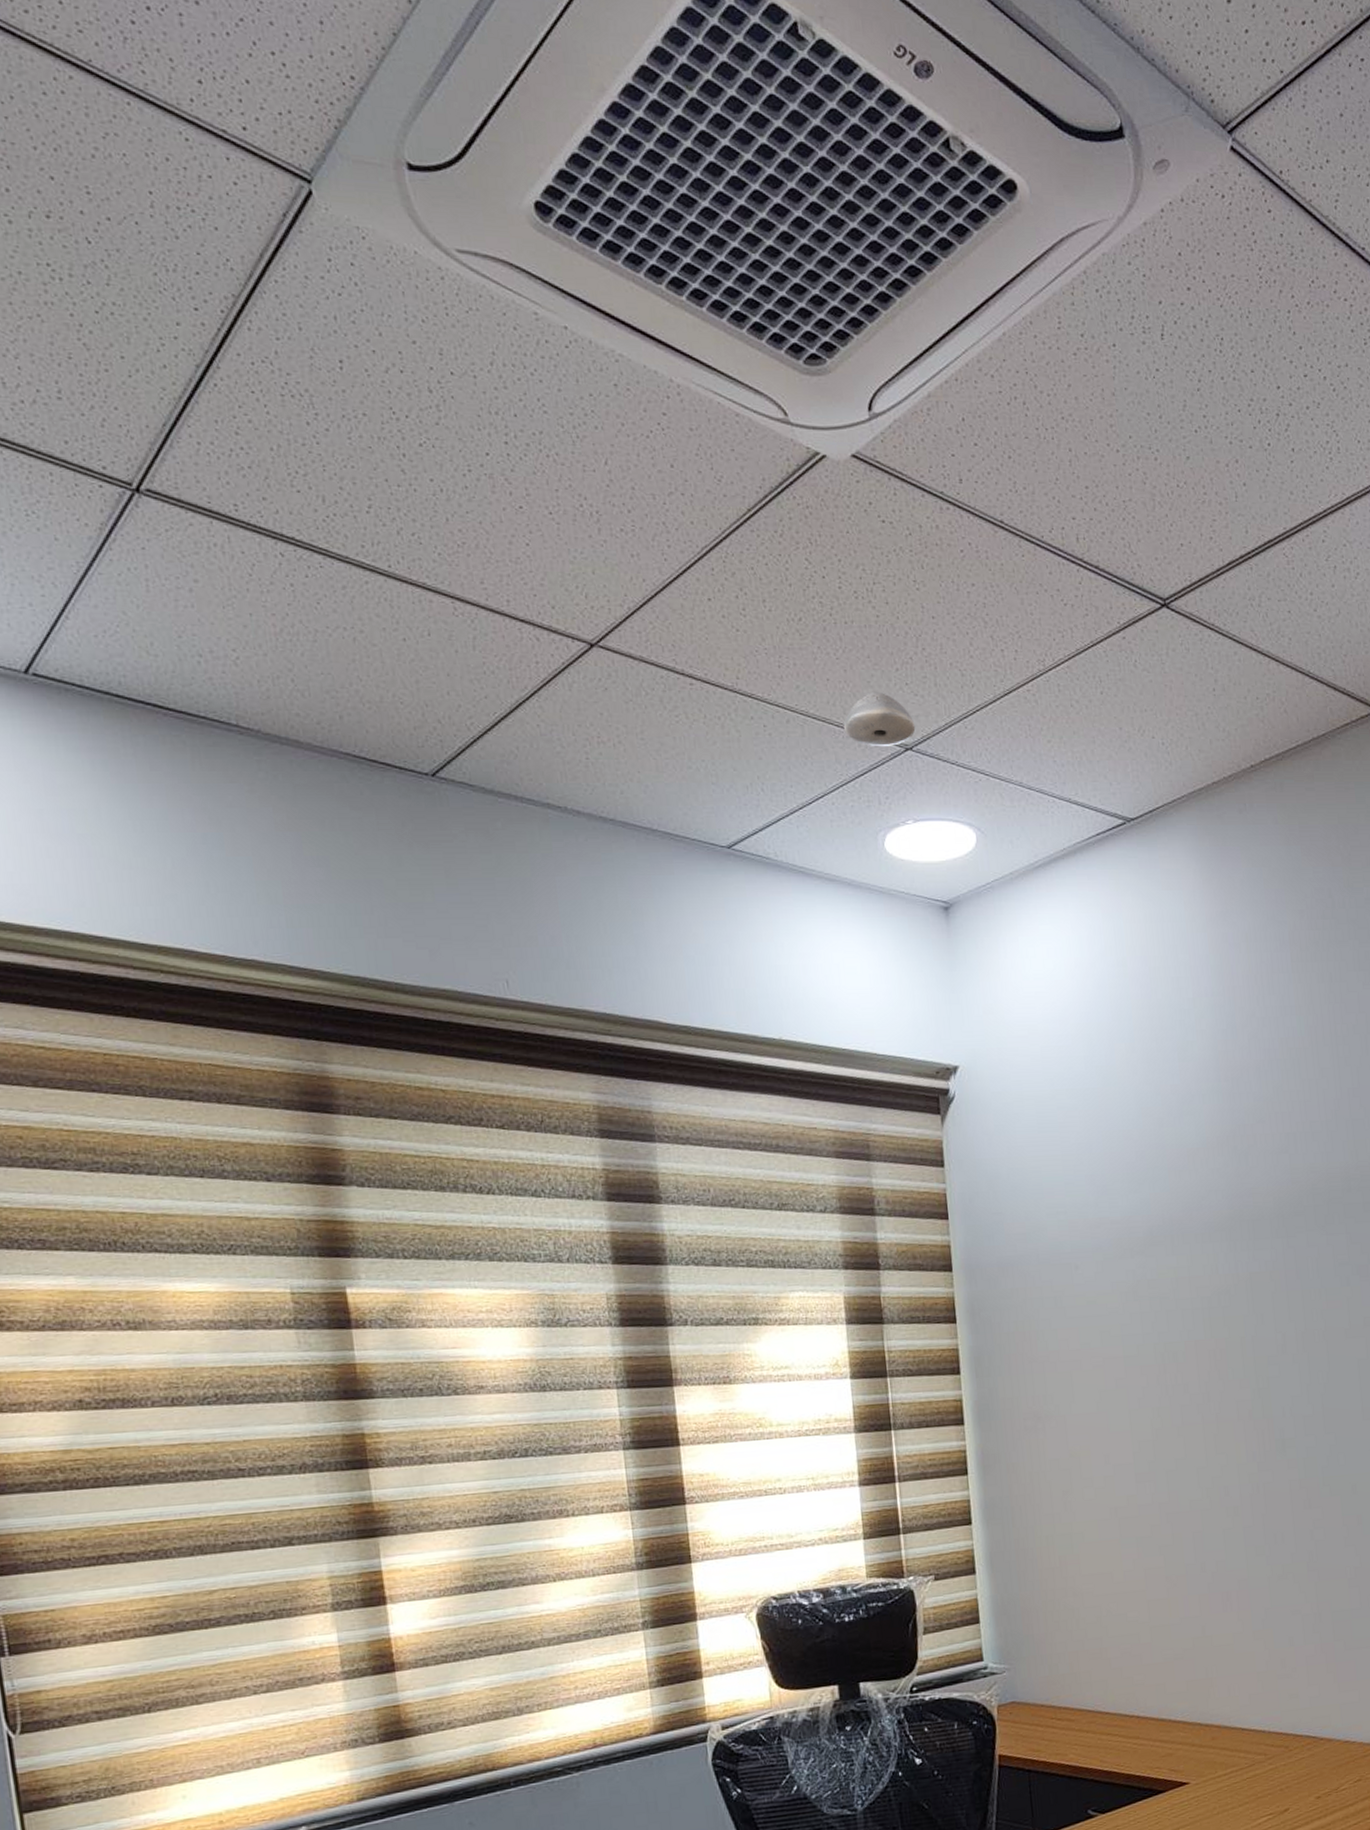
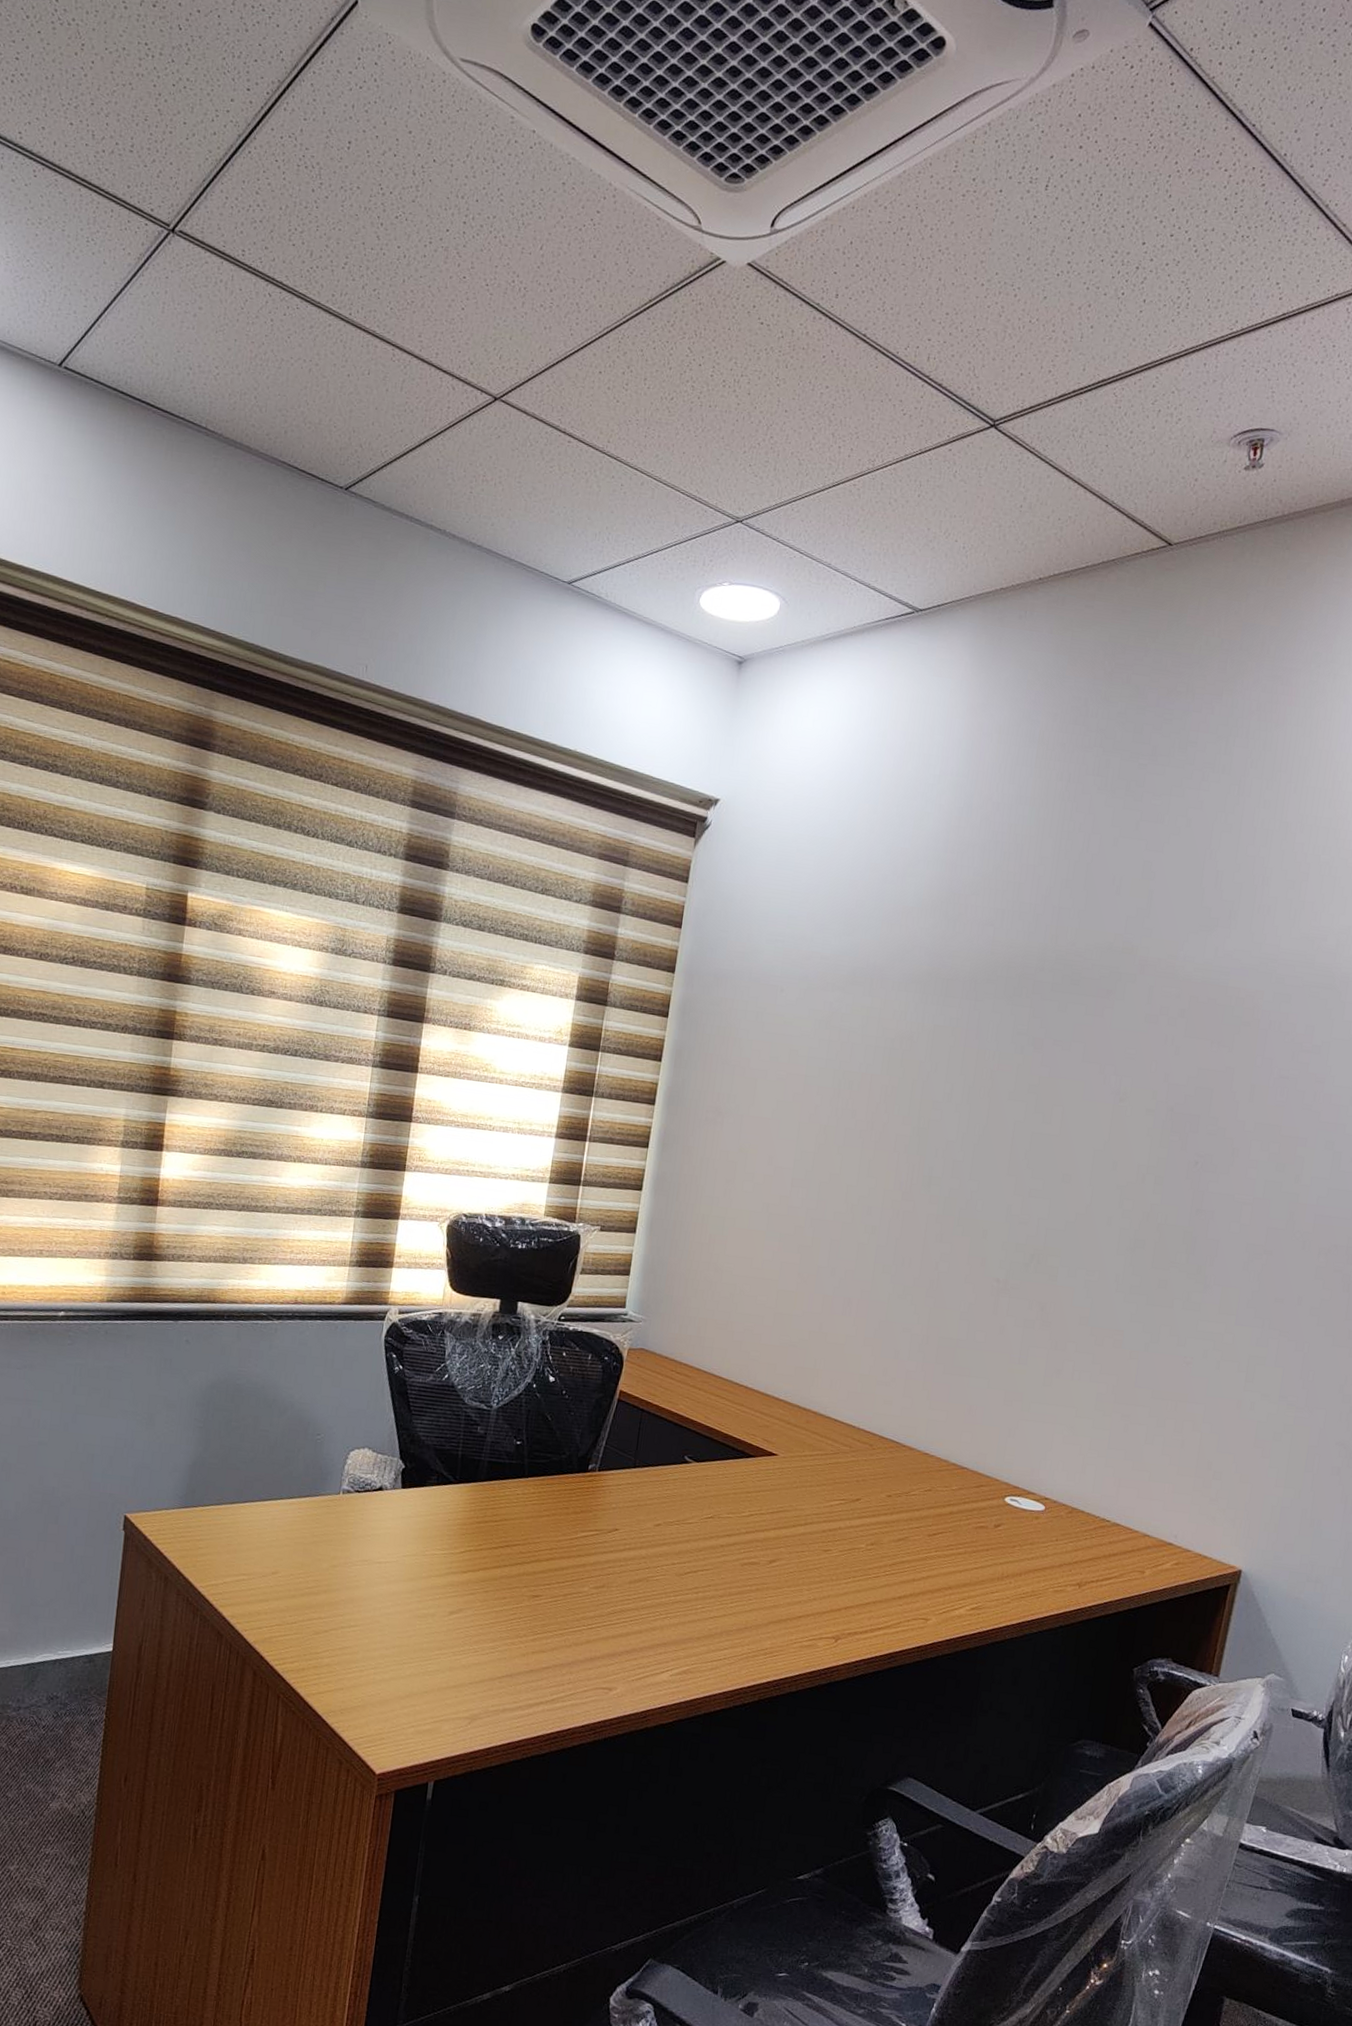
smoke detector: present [843,692,916,747] -> none [687,468,750,517]

